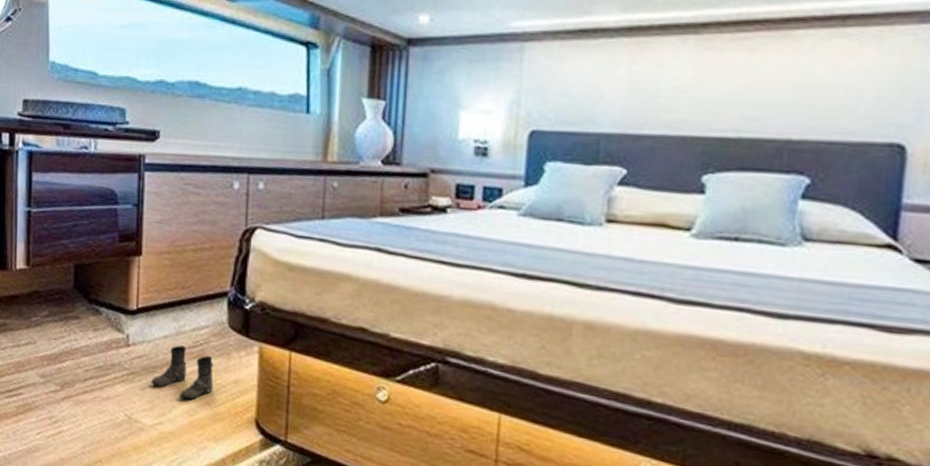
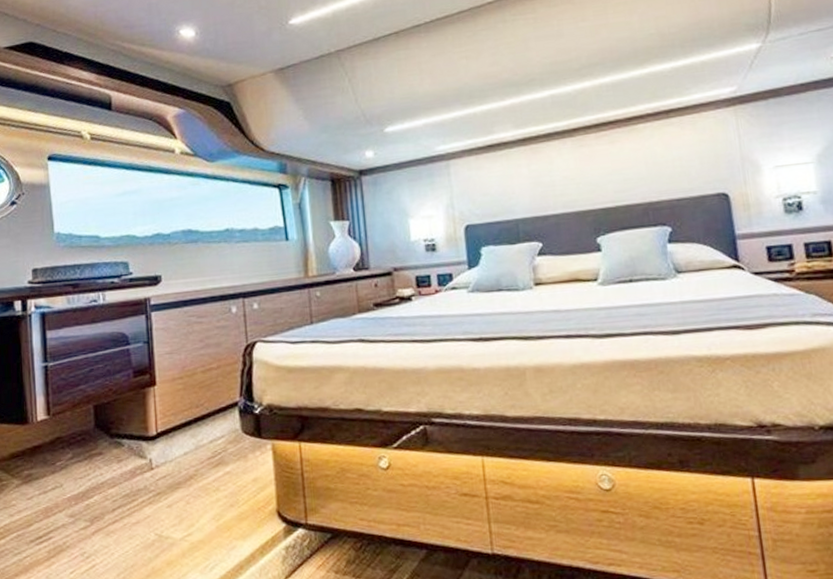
boots: present [151,345,214,400] -> none [177,458,235,507]

